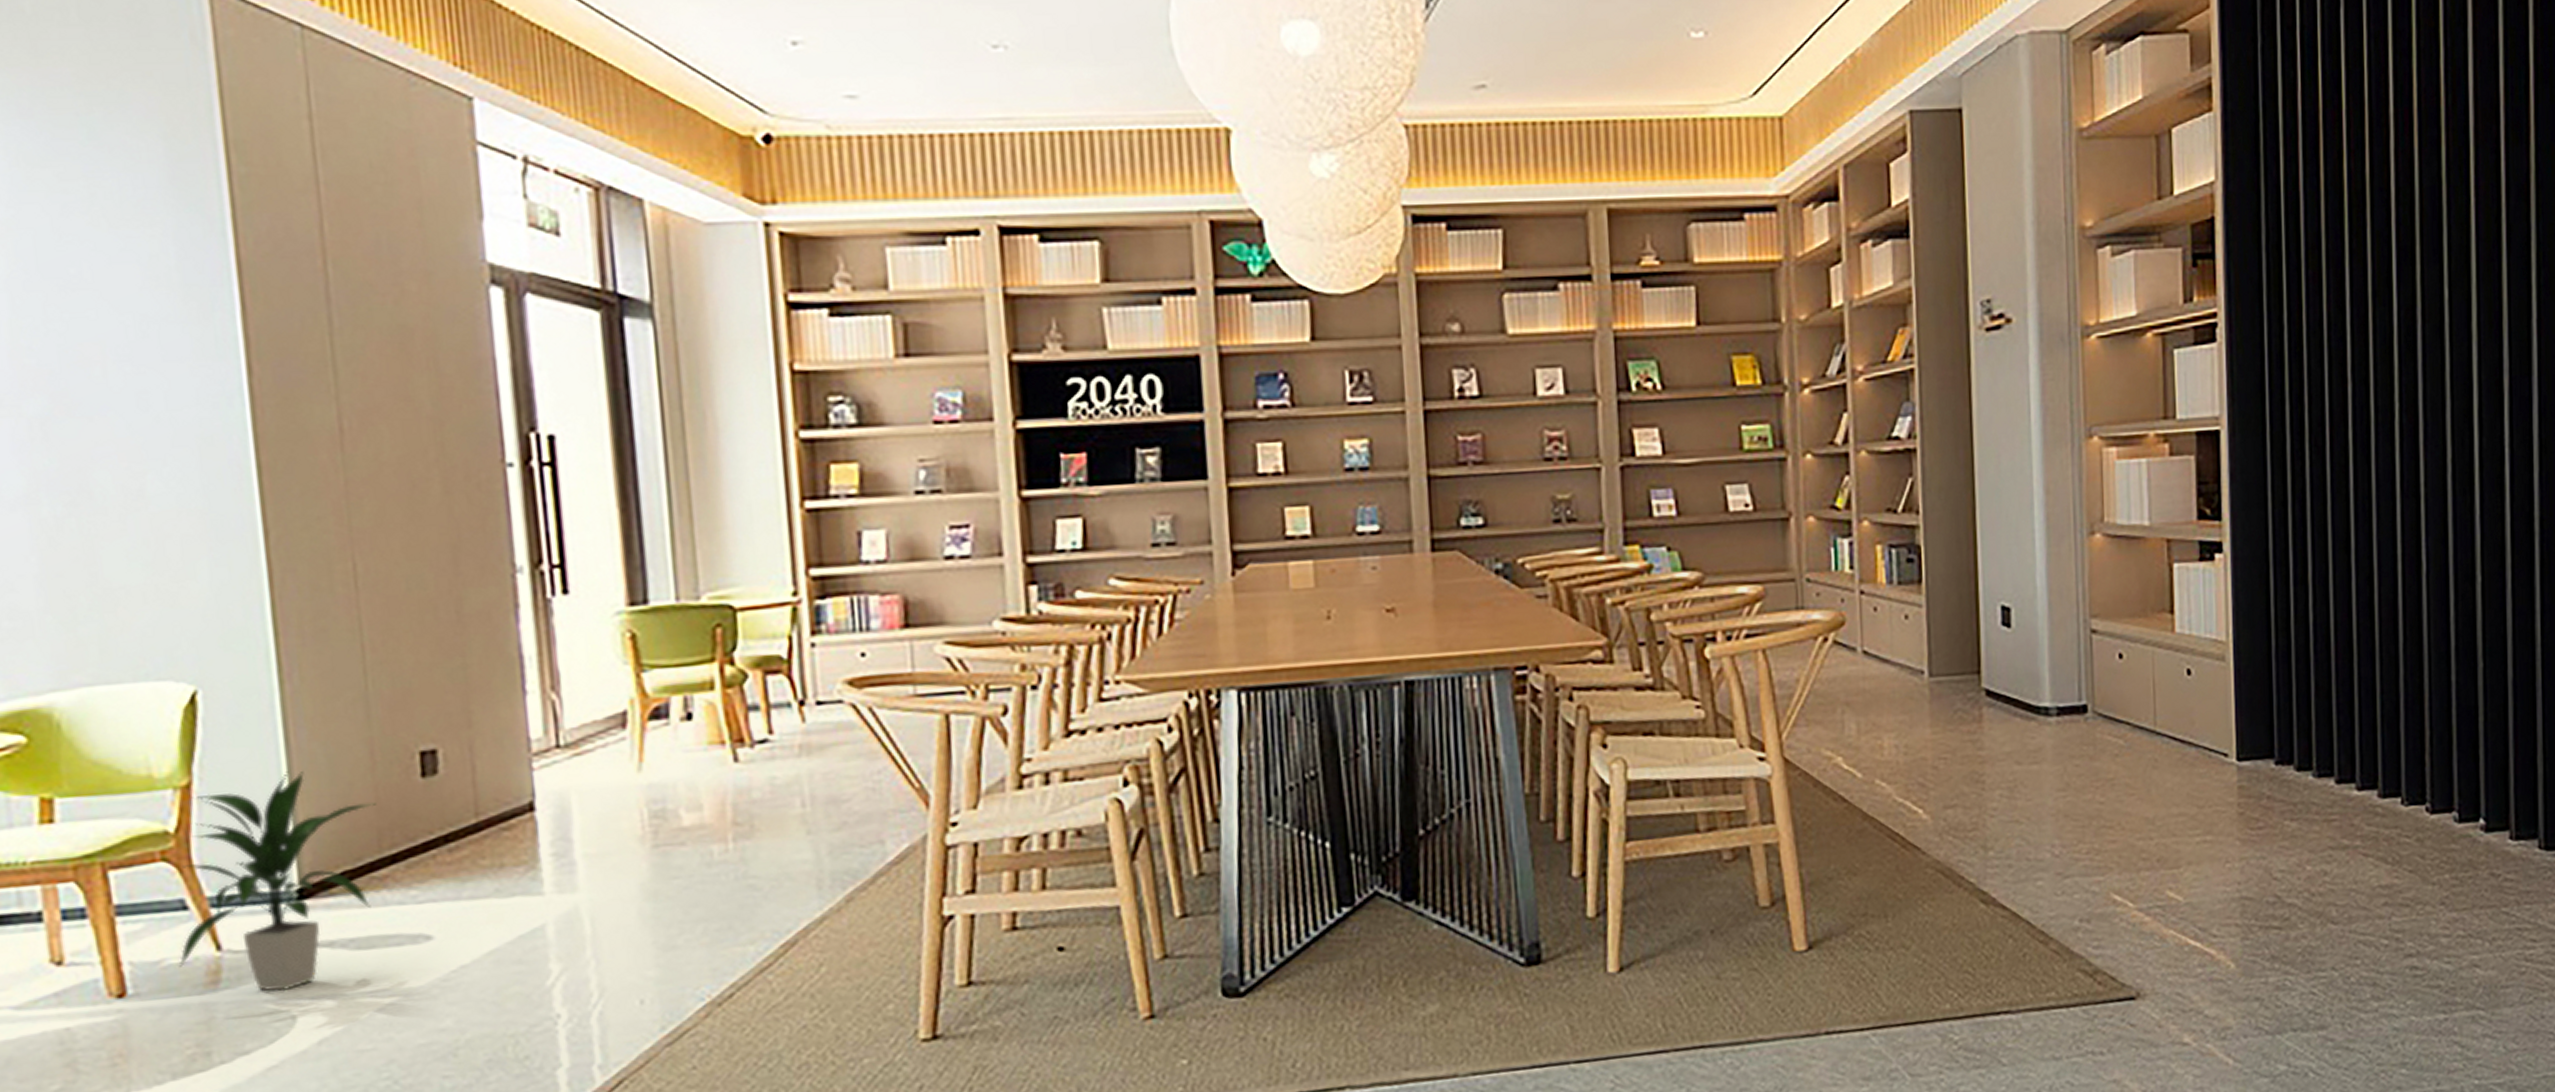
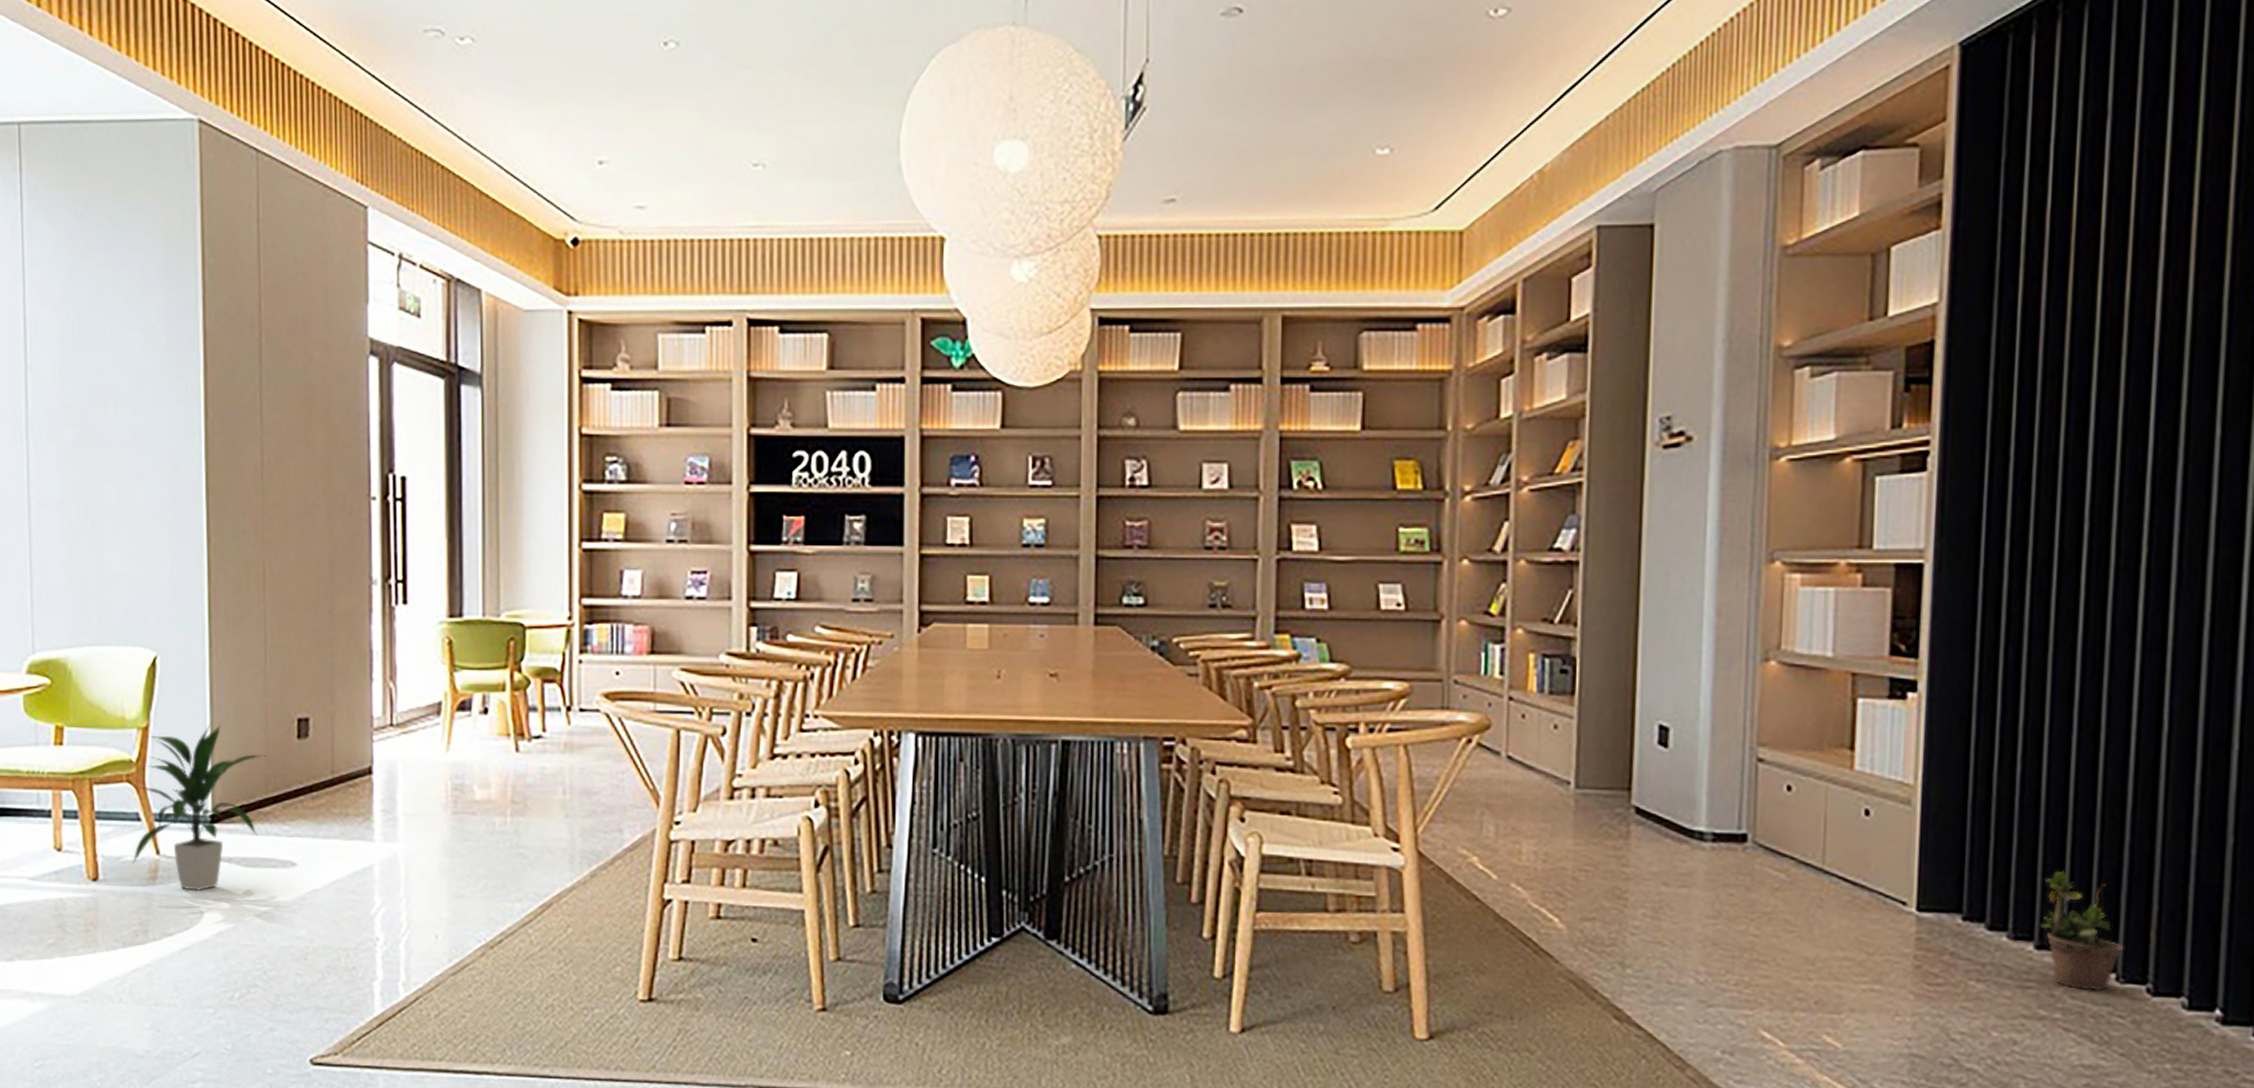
potted plant: none [2338,707,2406,817] -> present [2040,870,2124,991]

